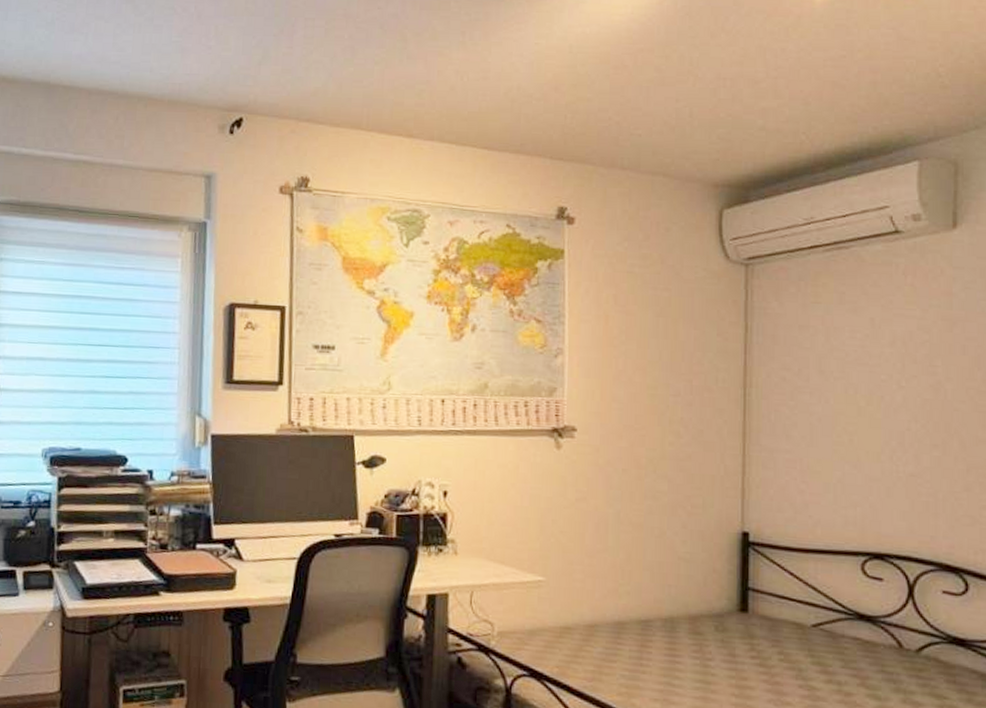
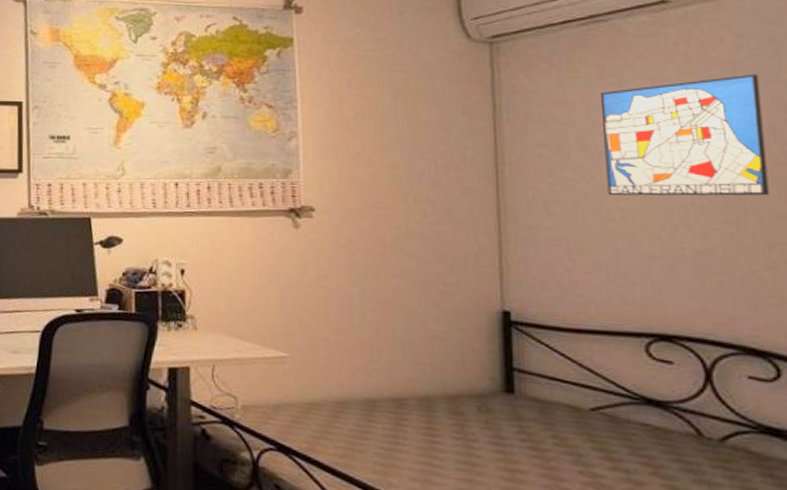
wall art: none [838,305,971,422] -> present [600,74,769,196]

